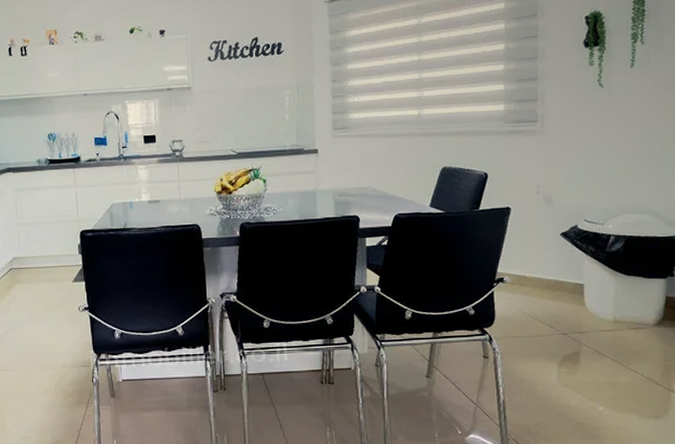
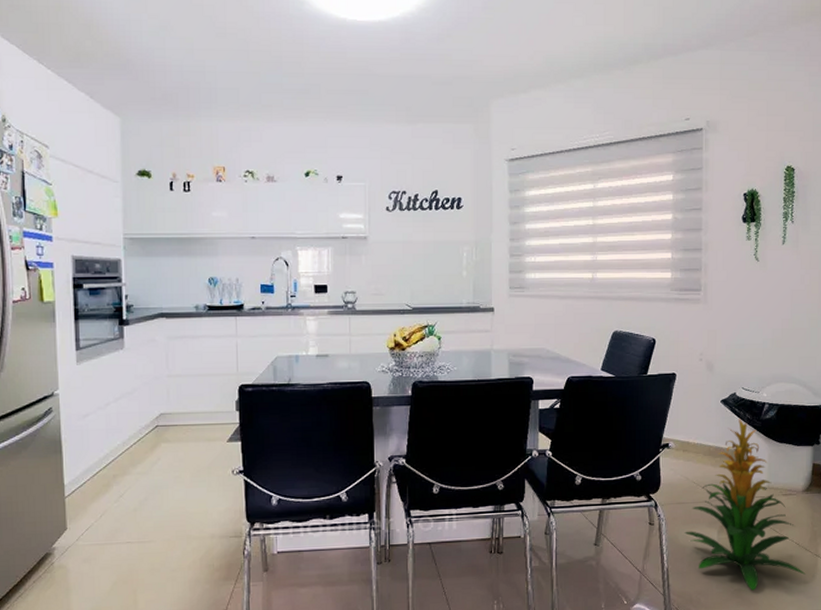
indoor plant: none [521,252,657,424] -> present [684,419,806,591]

